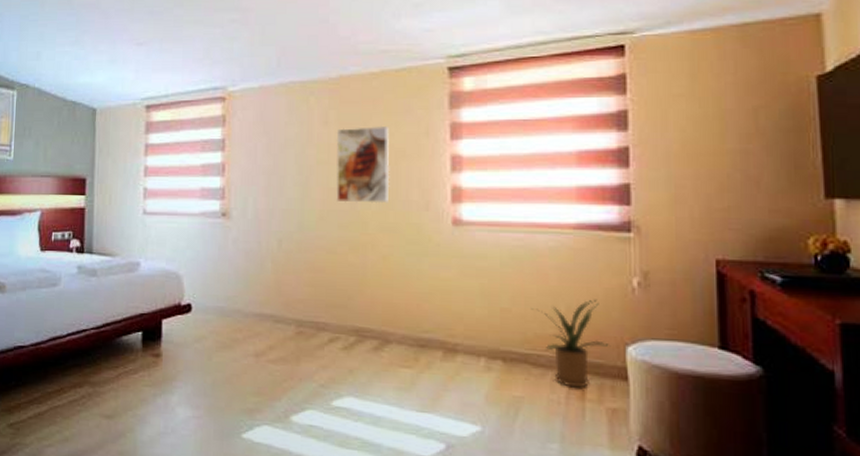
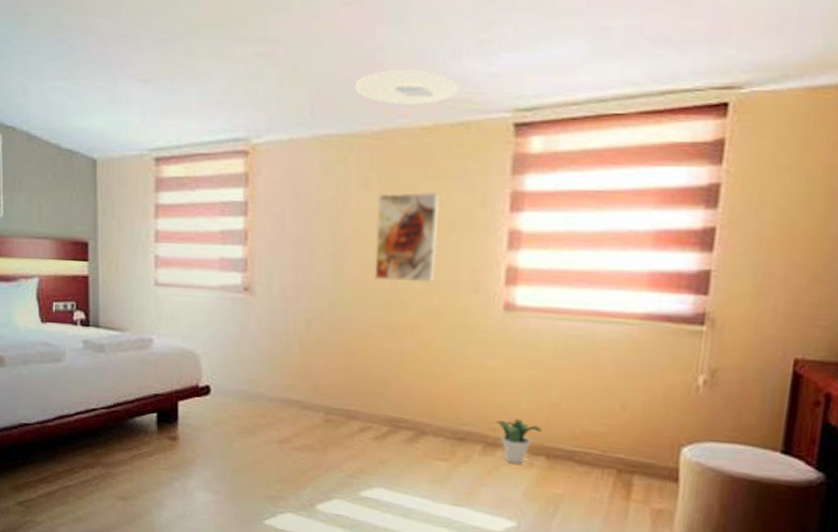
ceiling light: none [313,28,401,57] -> present [354,70,460,106]
potted plant: none [453,325,497,368] -> present [495,419,543,464]
house plant: present [530,299,611,388] -> none [582,396,665,488]

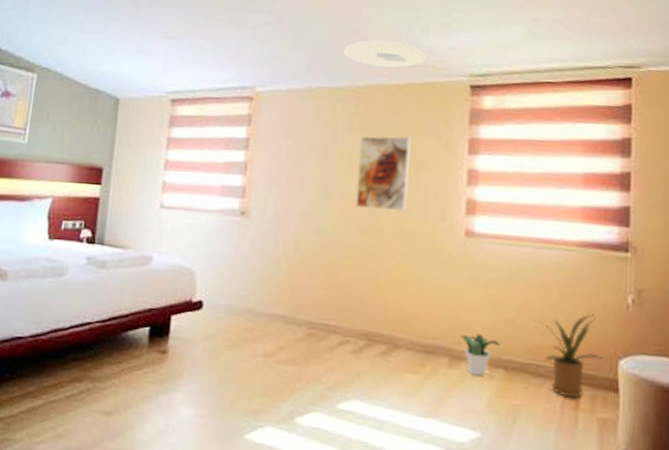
house plant: none [582,396,665,488] -> present [533,314,605,398]

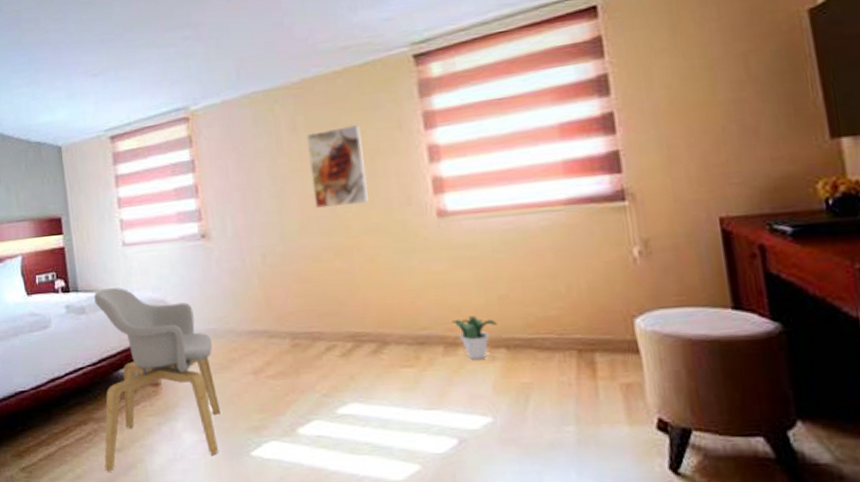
armchair: none [90,246,229,436] -> present [94,287,220,472]
ceiling light: present [343,40,428,69] -> none [270,25,361,59]
house plant: present [533,314,605,398] -> none [529,274,618,367]

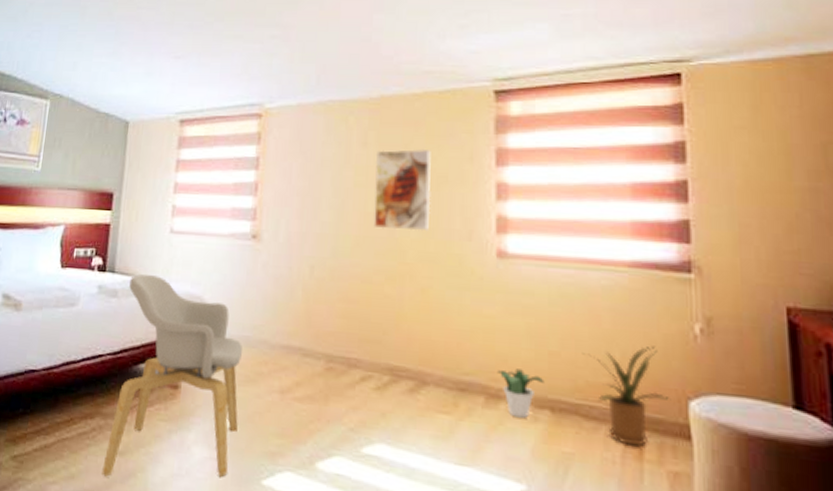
house plant: none [529,274,618,367] -> present [581,345,671,446]

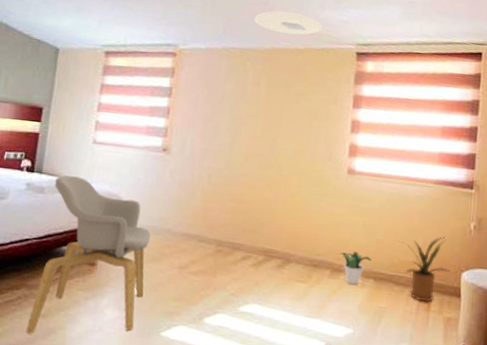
ceiling light: none [354,48,446,77] -> present [254,11,323,36]
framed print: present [373,148,431,232] -> none [260,90,307,153]

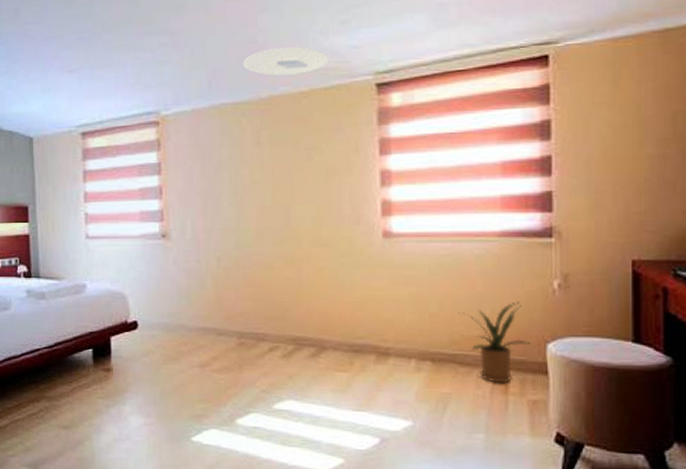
armchair: present [26,175,150,334] -> none [53,276,166,447]
potted plant: present [340,251,372,285] -> none [385,330,426,369]

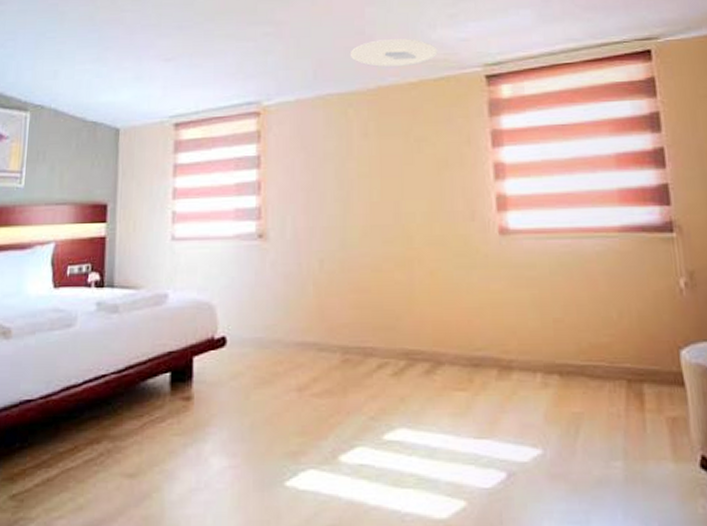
house plant: present [457,301,532,383] -> none [583,303,665,398]

